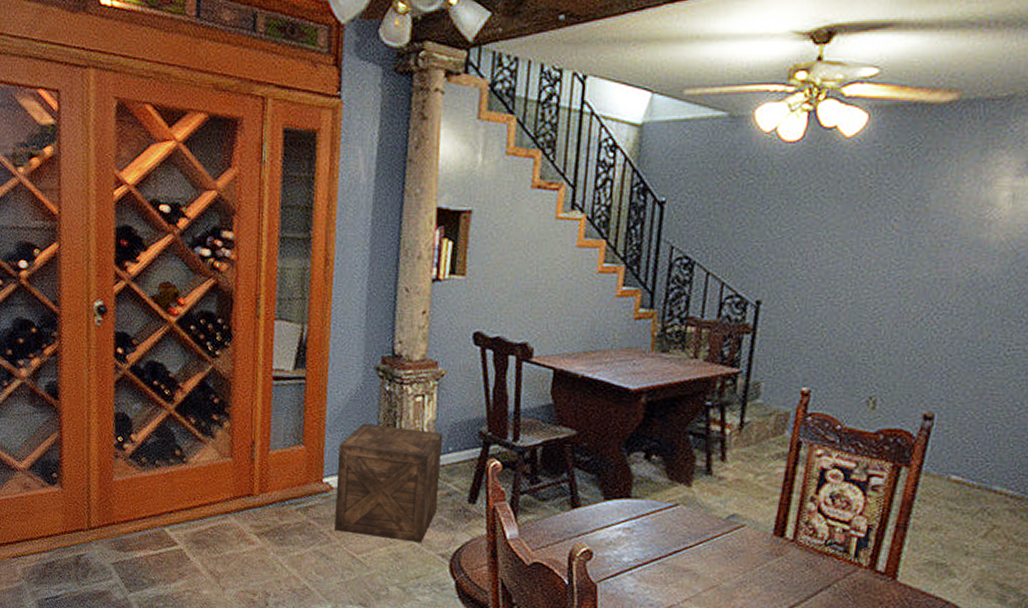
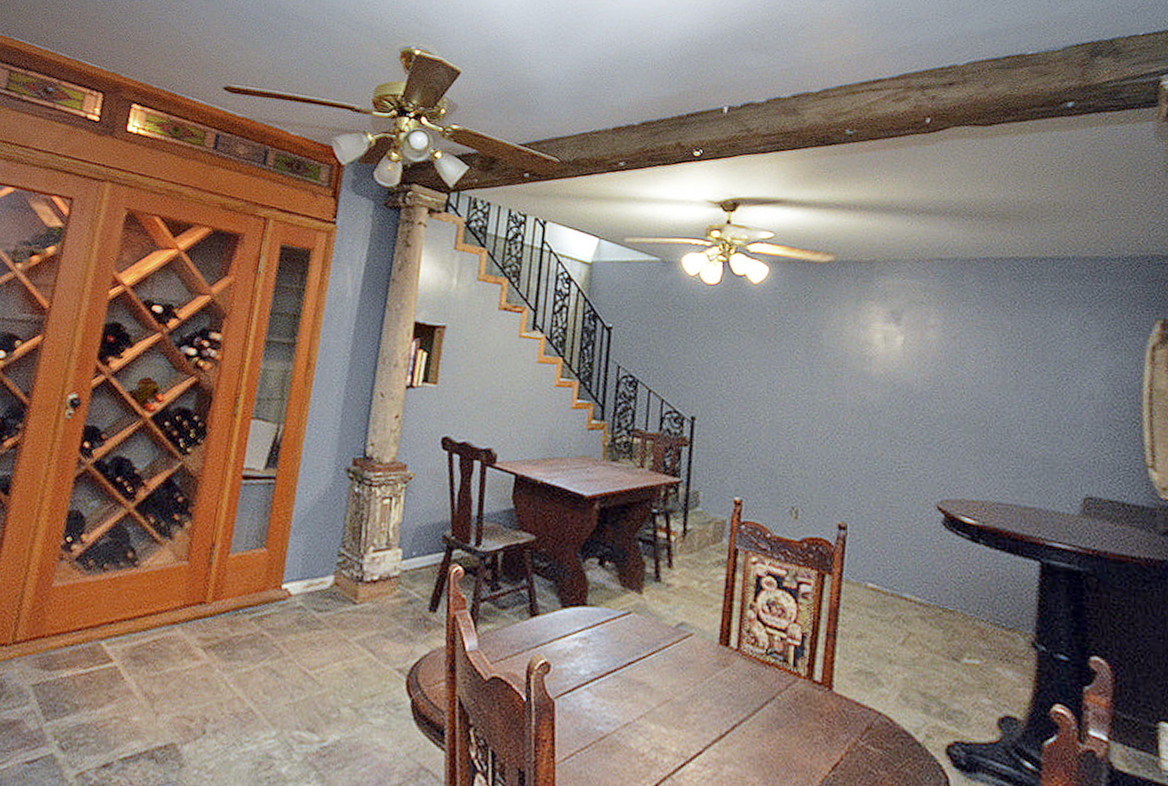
wooden crate: present [335,423,443,543] -> none [289,525,408,657]

